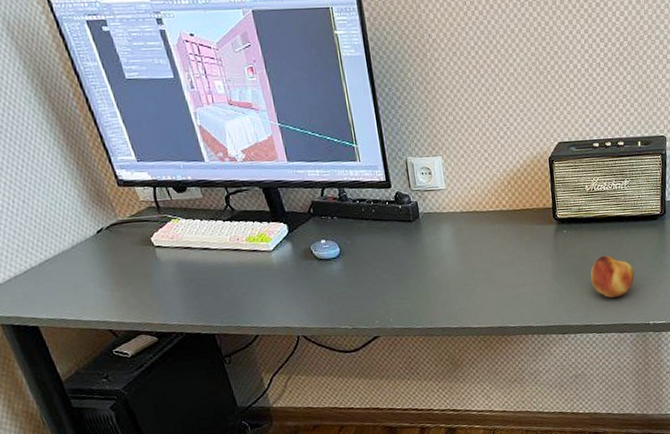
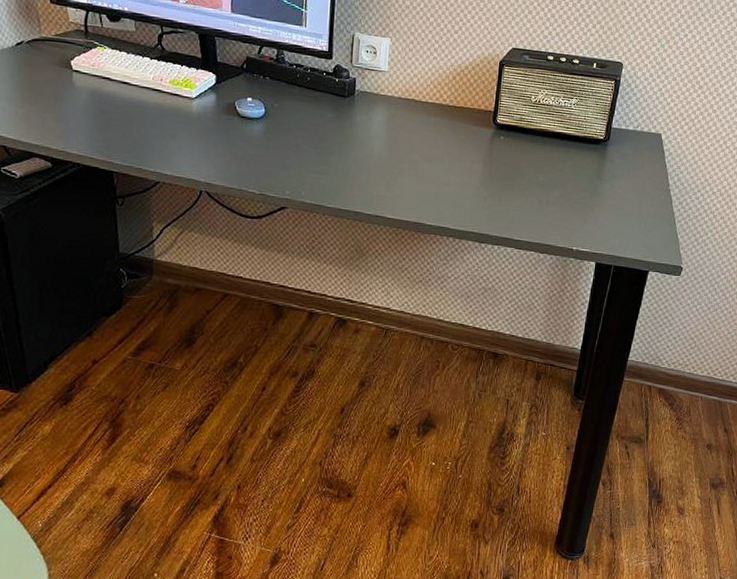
fruit: present [590,255,635,298] -> none [519,169,566,215]

